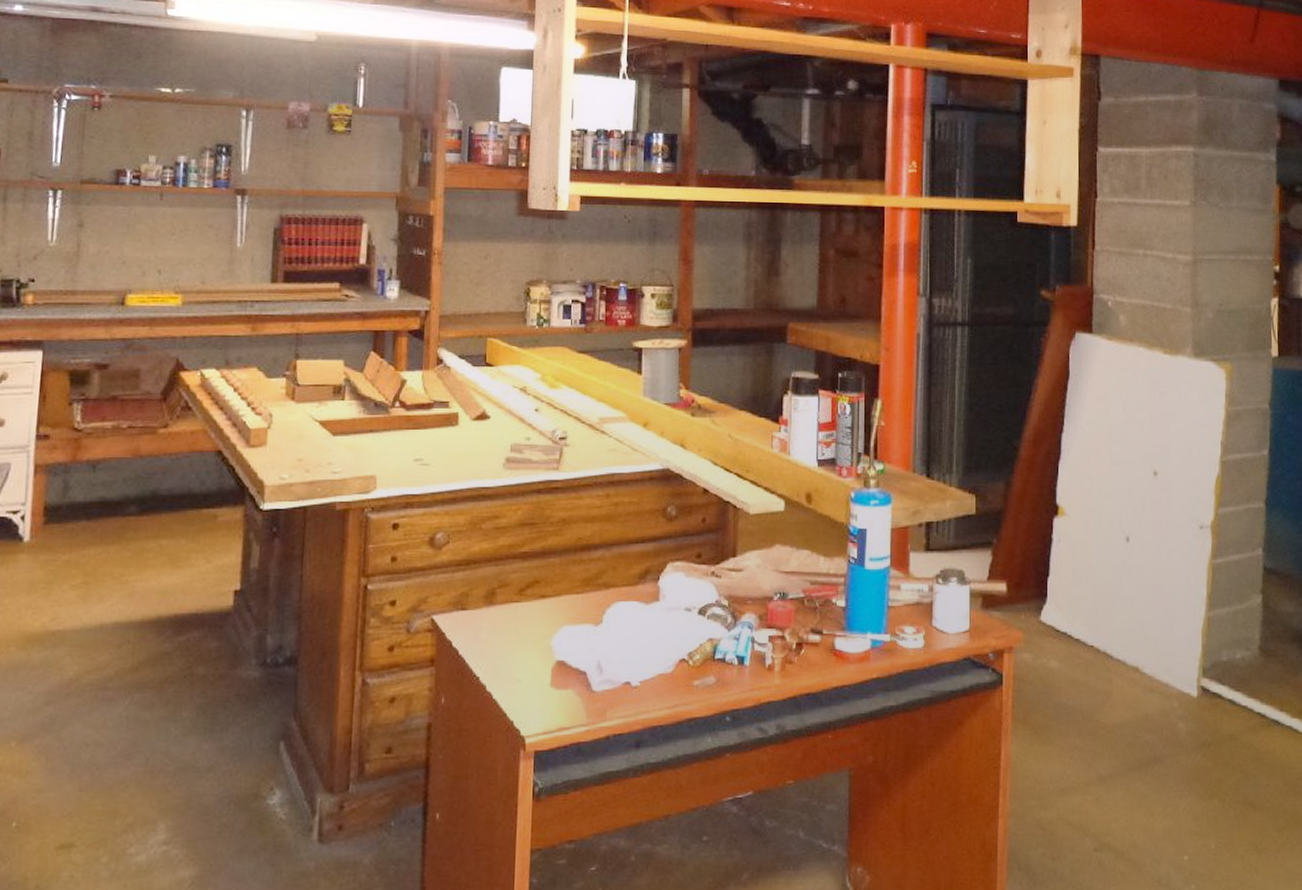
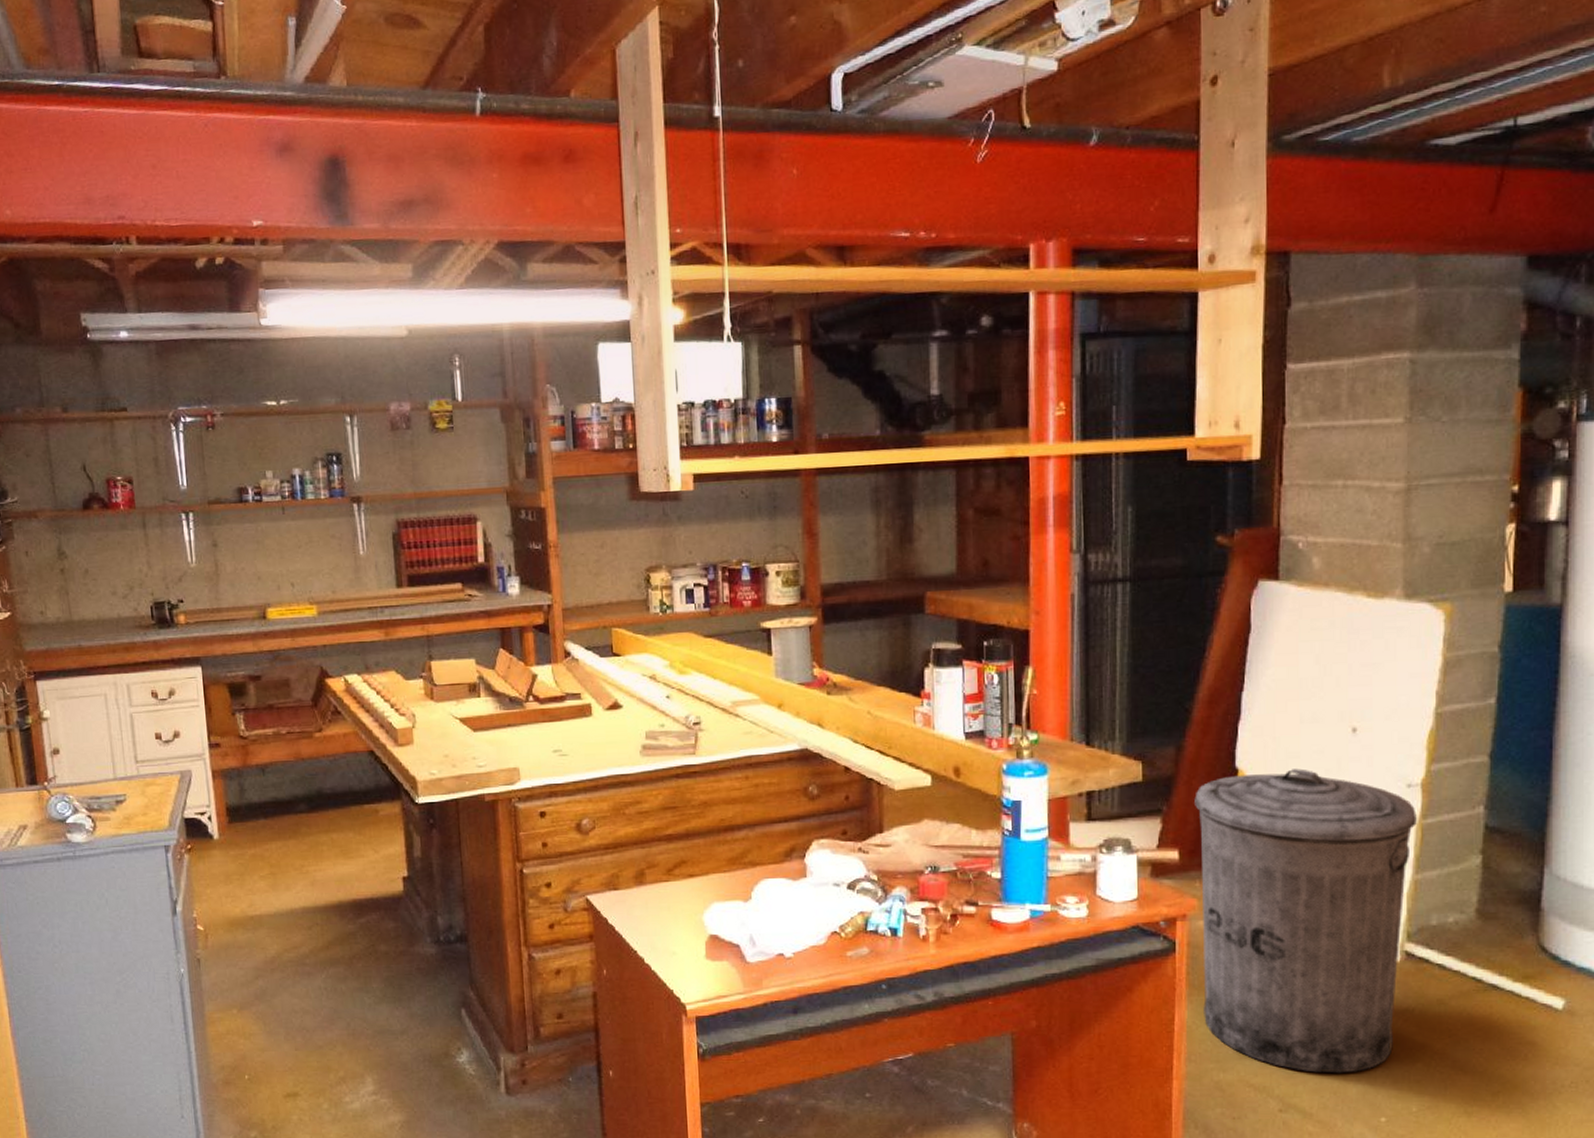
trash can: none [1021,507,1208,810] -> present [1194,768,1417,1074]

